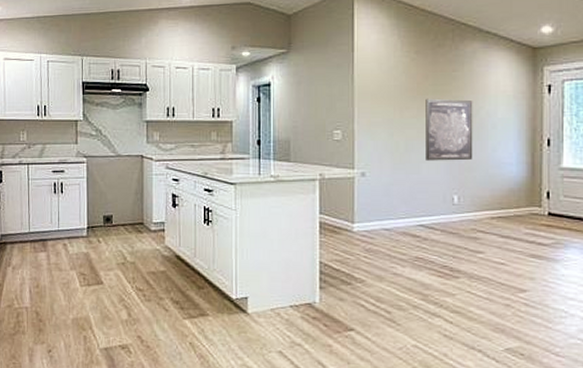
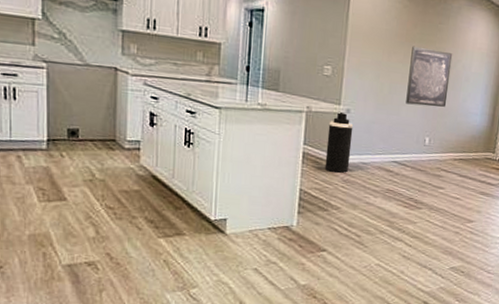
trash can: none [344,177,371,242] -> present [324,113,354,173]

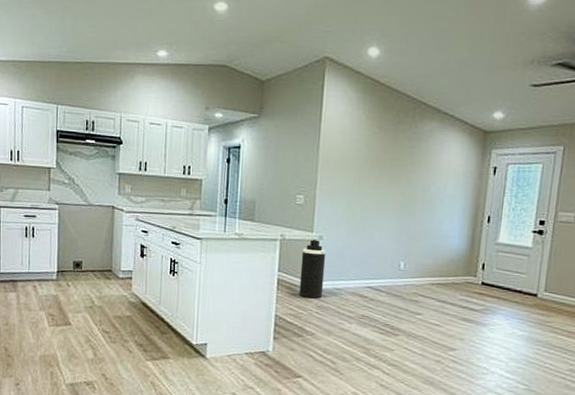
wall art: present [406,46,453,107] -> none [378,171,426,231]

